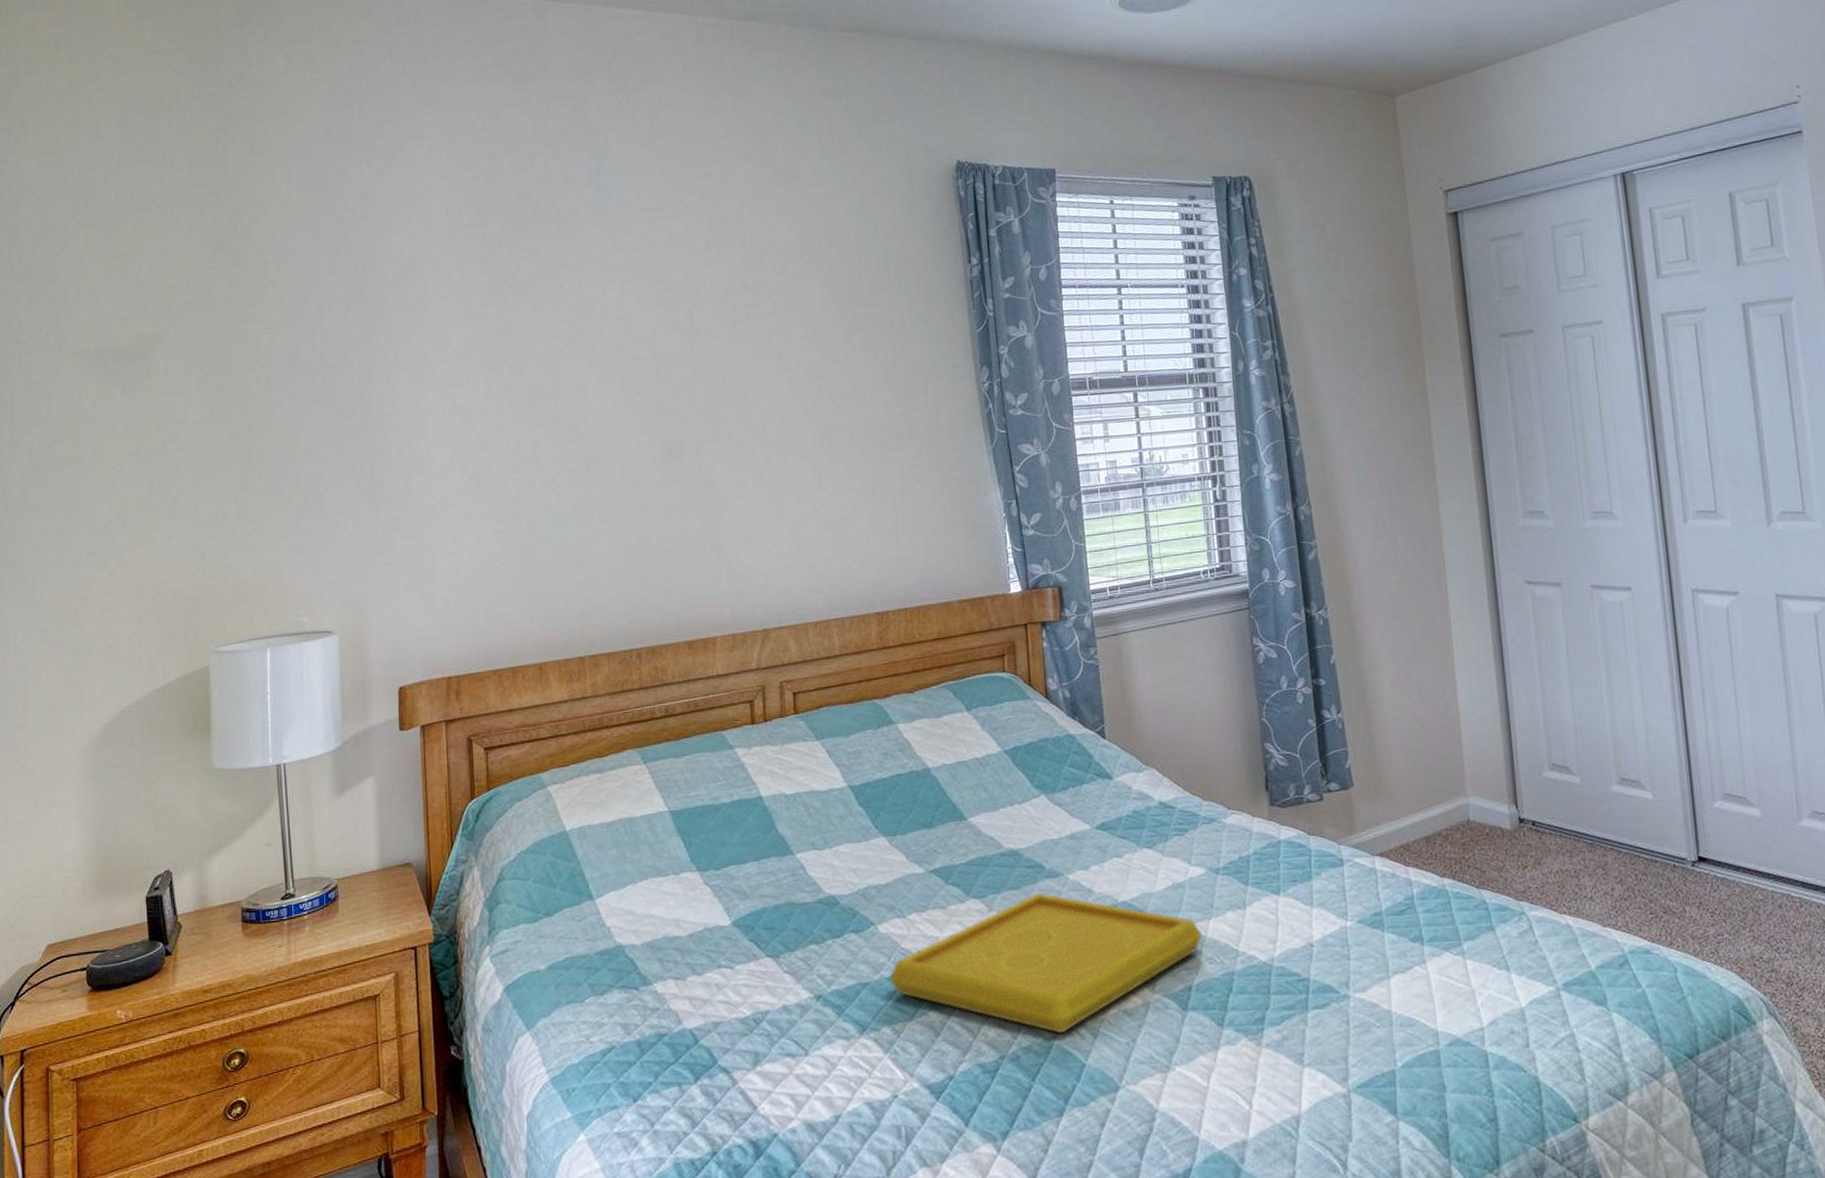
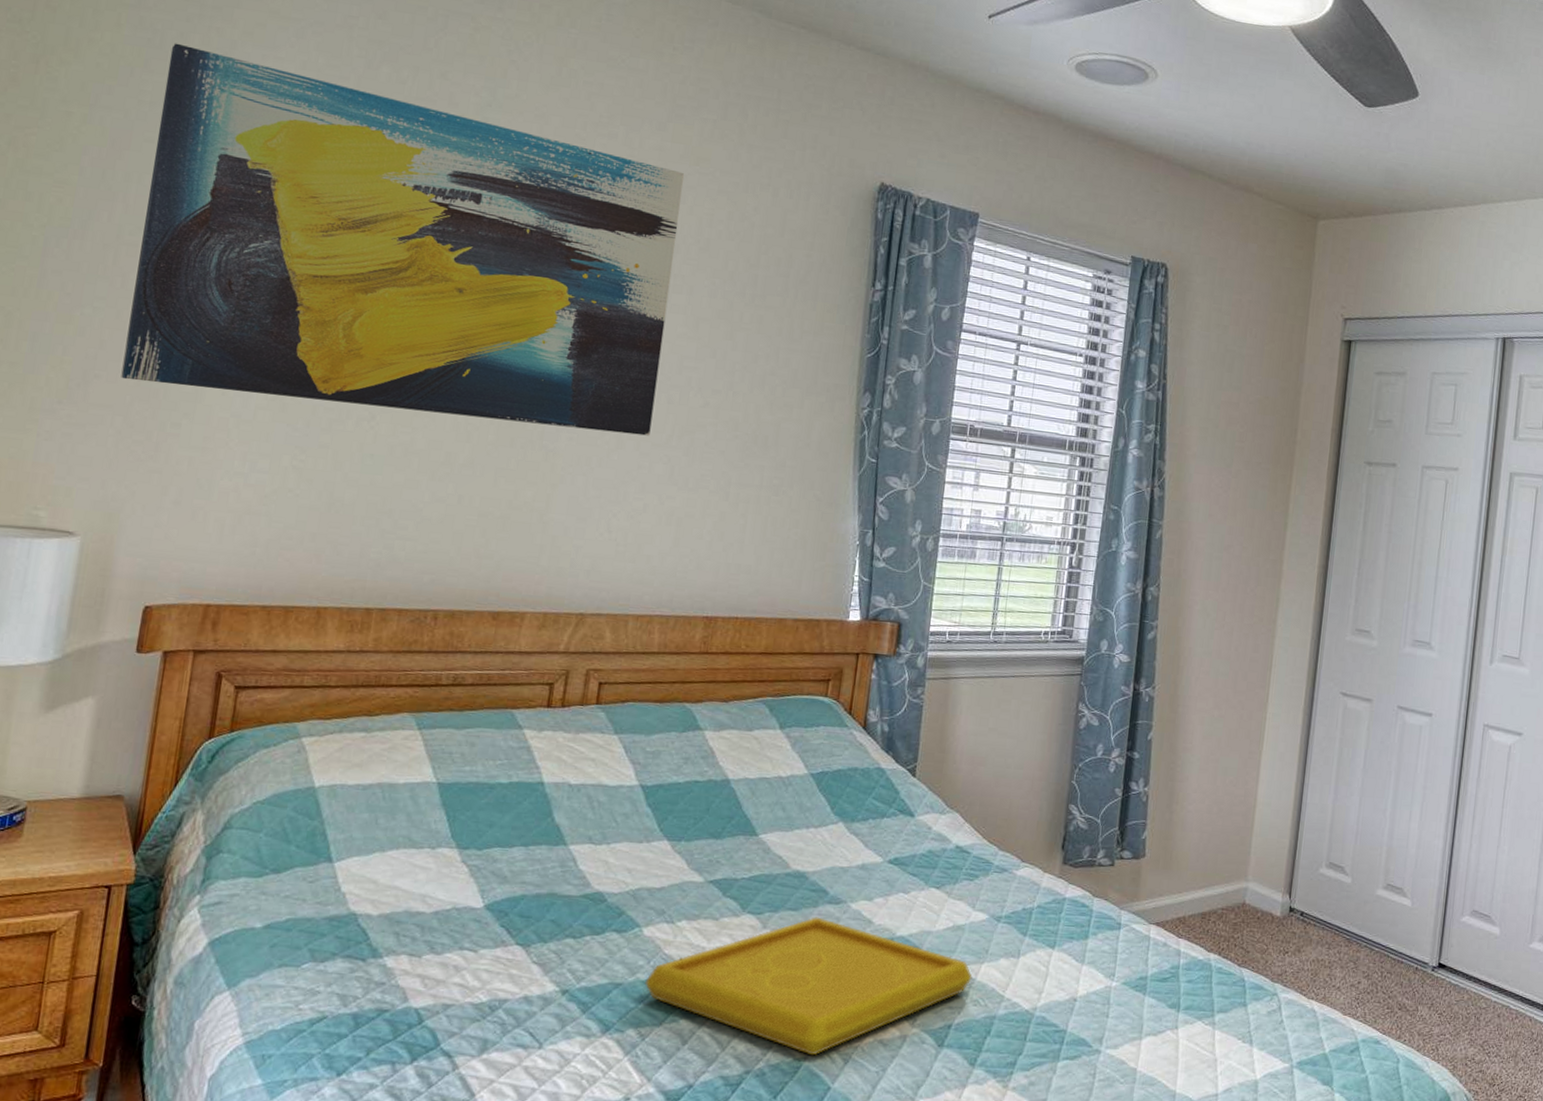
wall art: none [334,181,794,487] -> present [121,43,685,436]

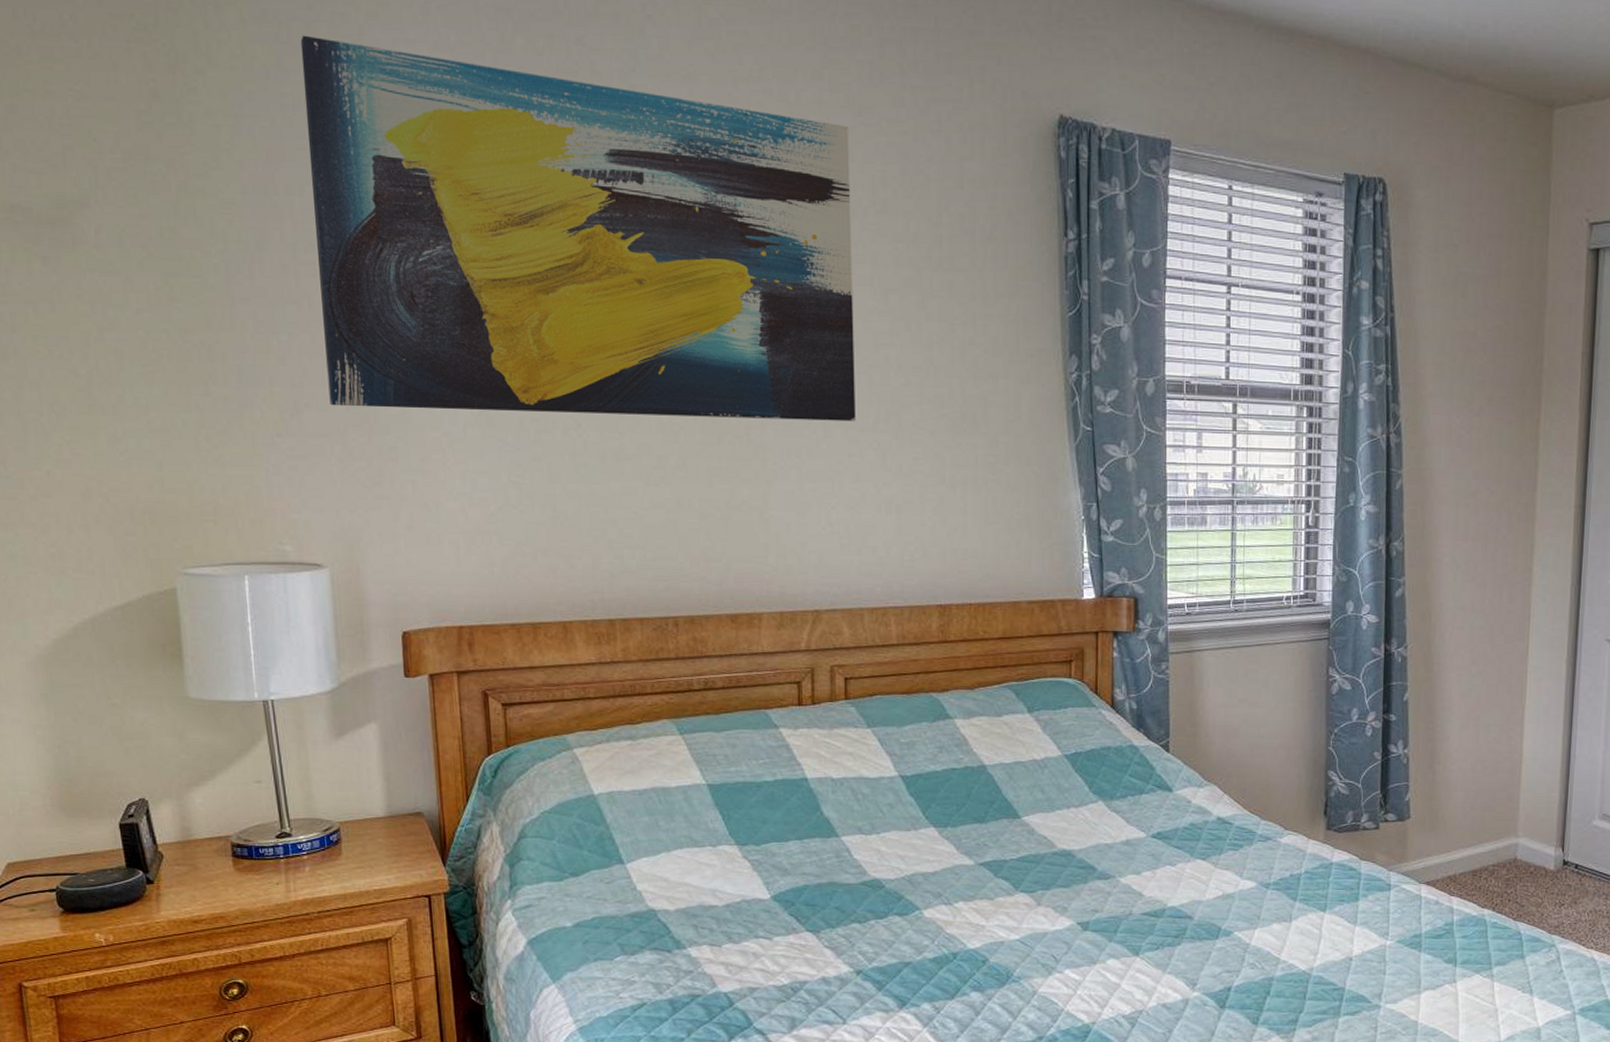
serving tray: present [645,917,972,1056] -> none [932,892,1247,1021]

